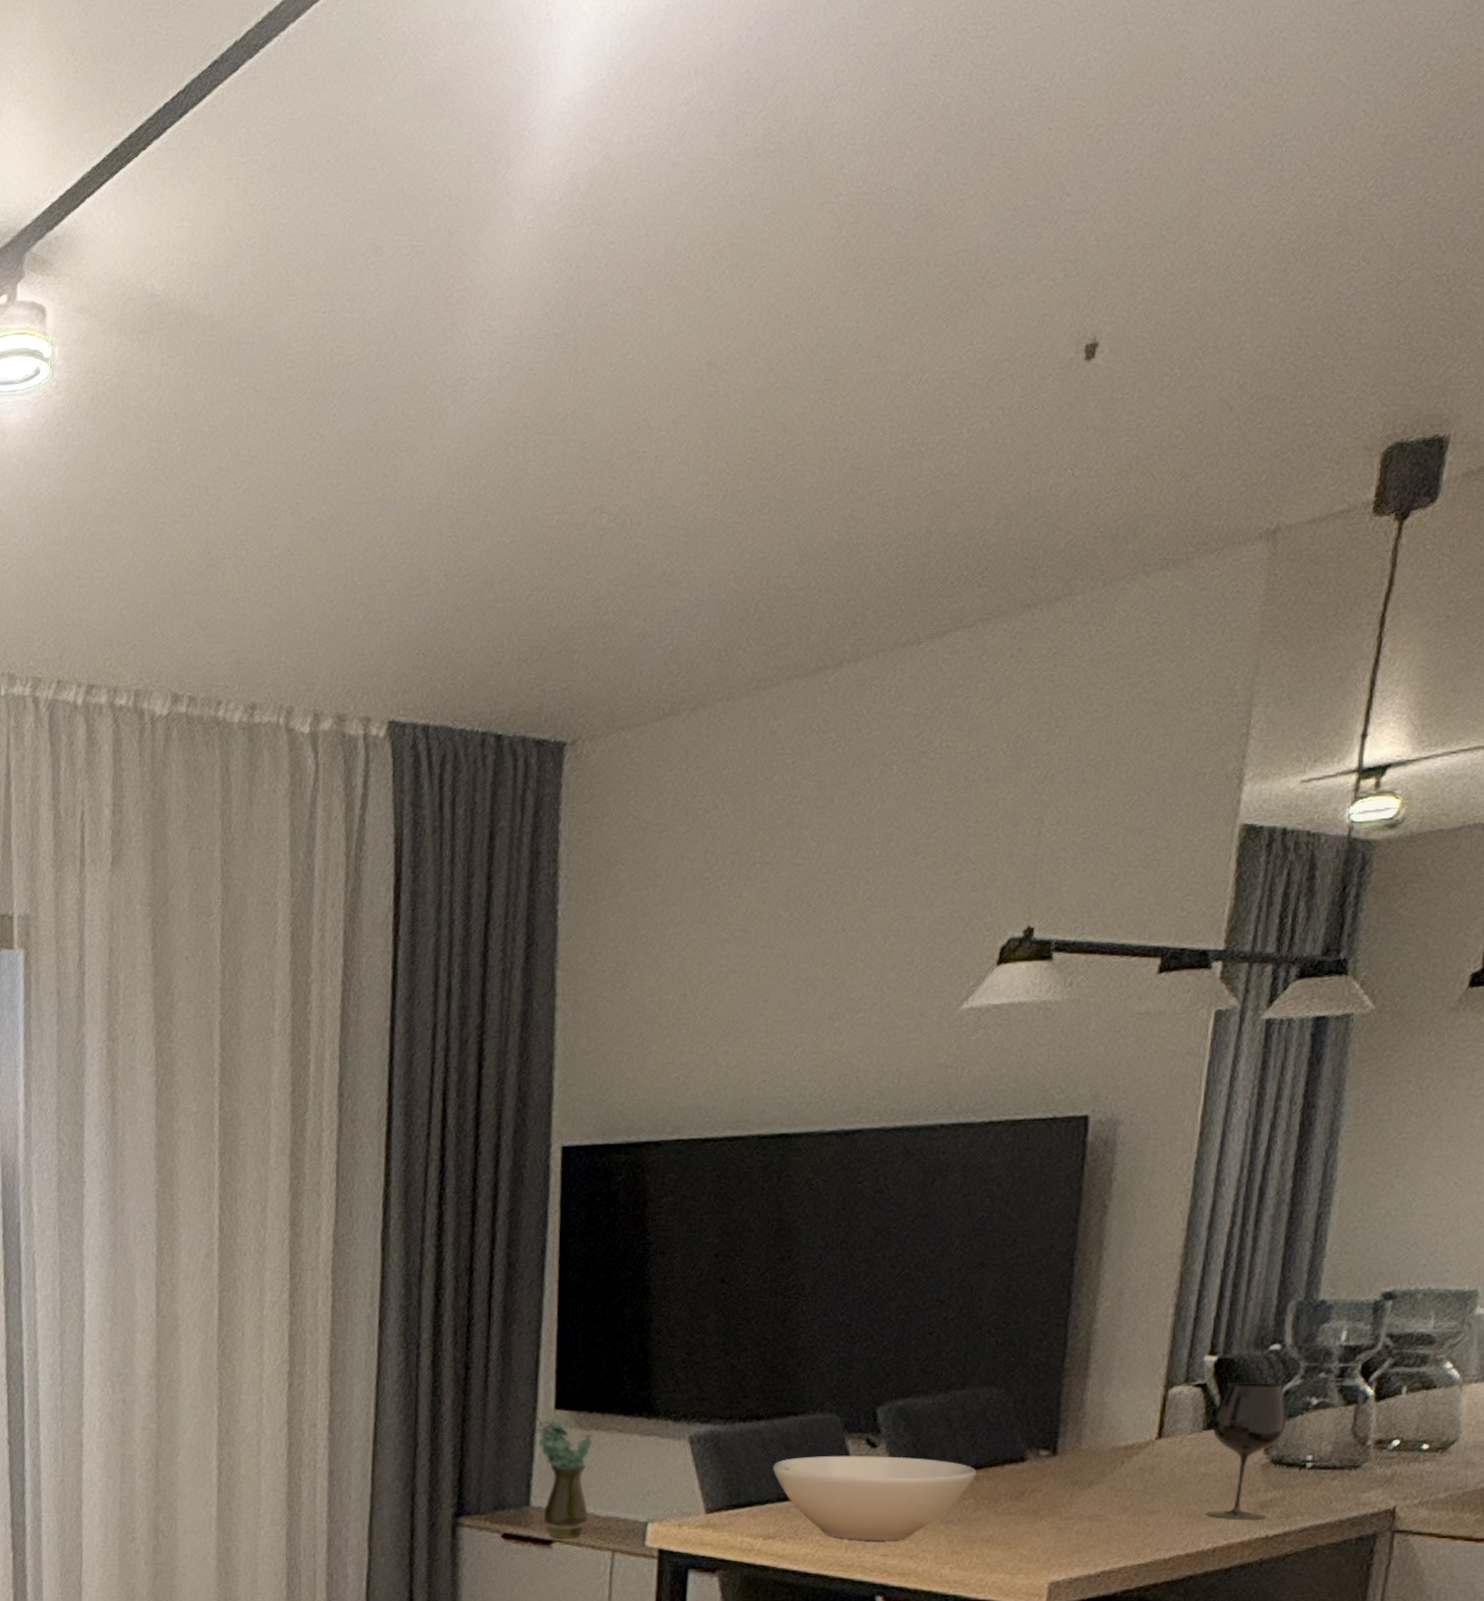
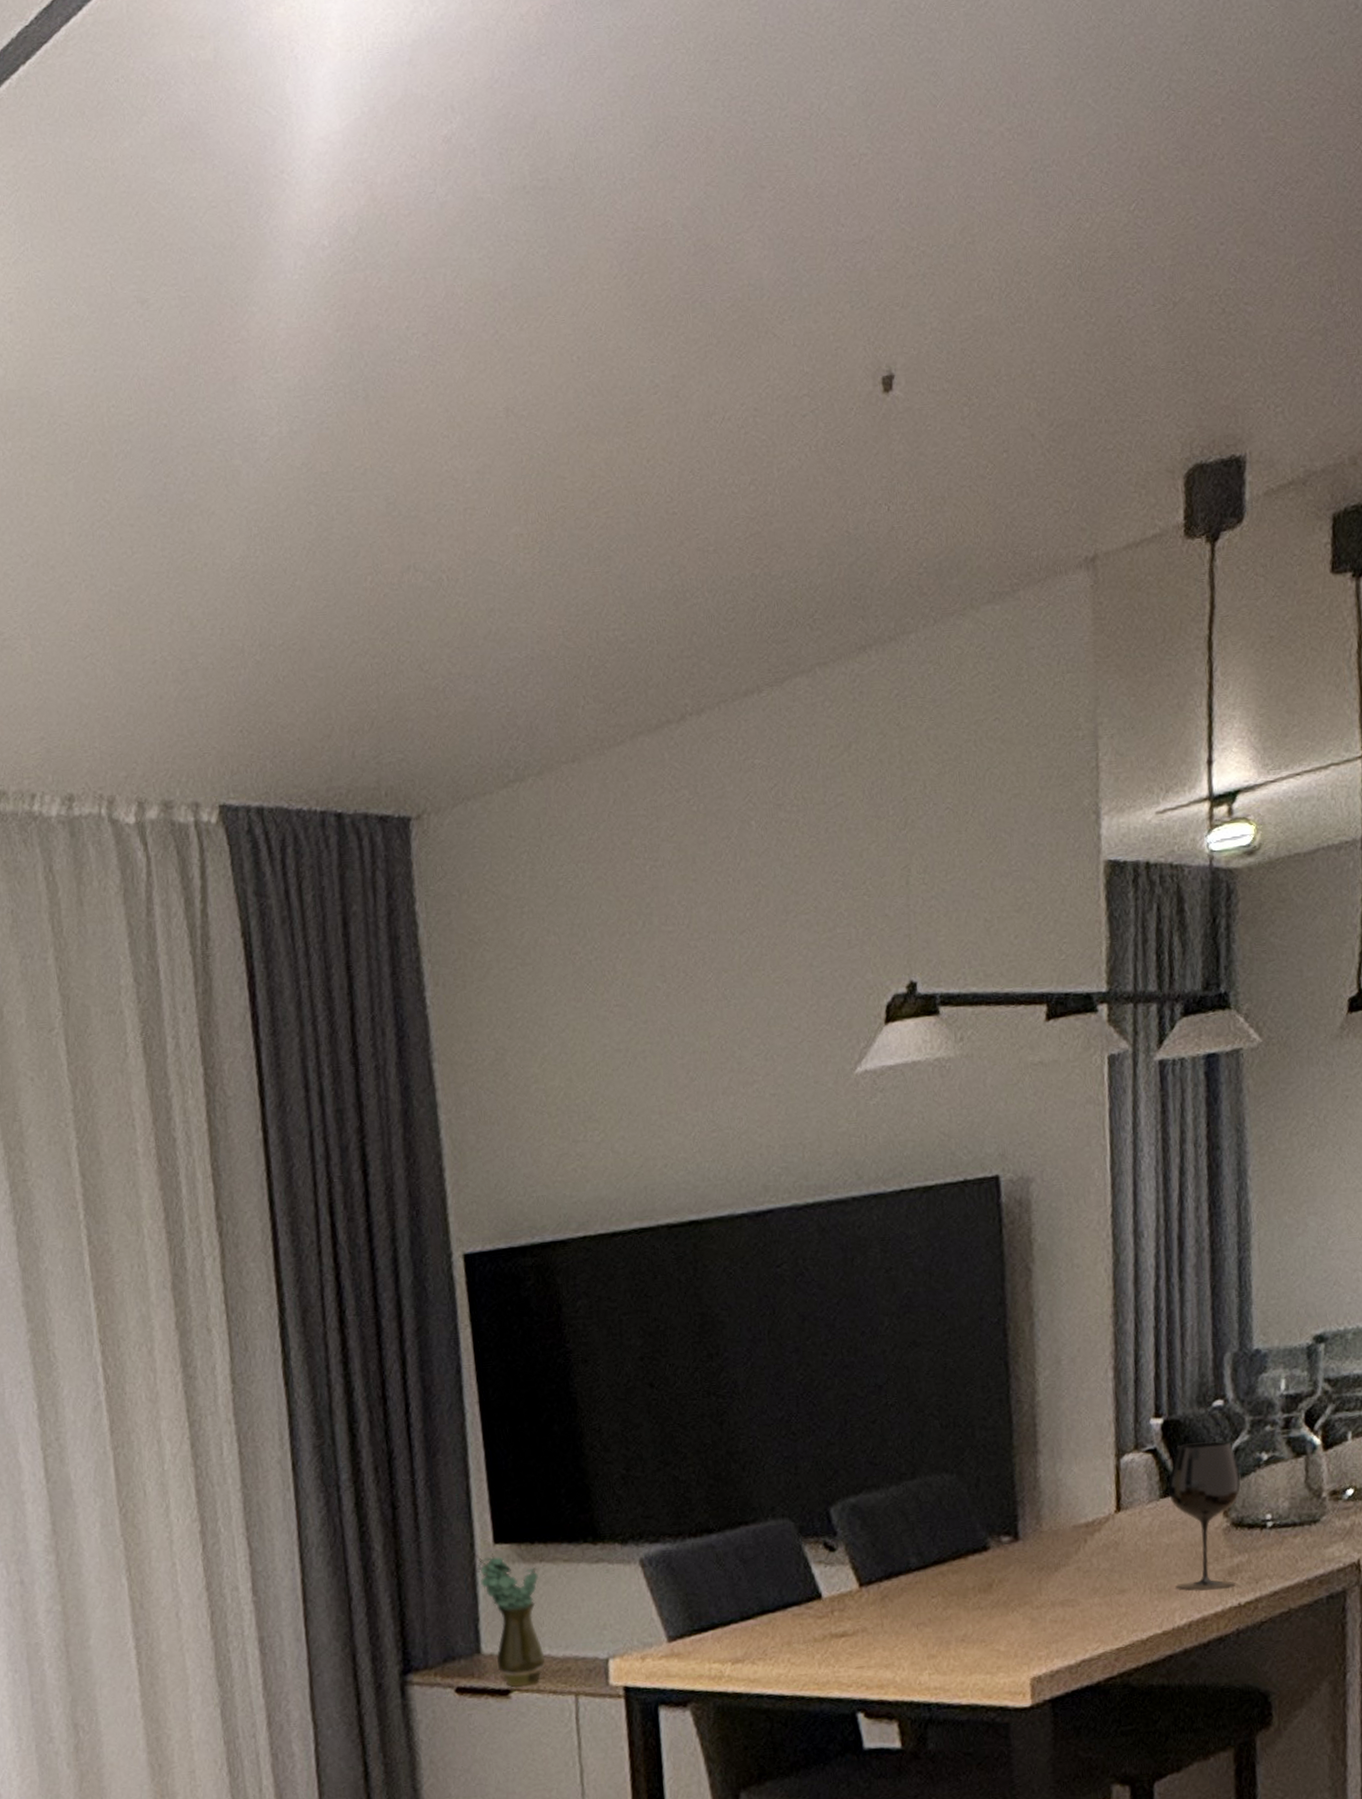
bowl: present [773,1455,976,1541] -> none [731,1557,941,1654]

